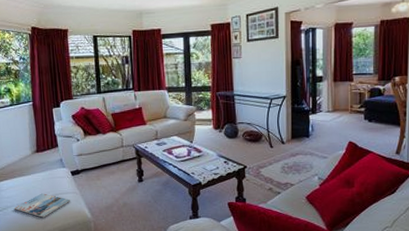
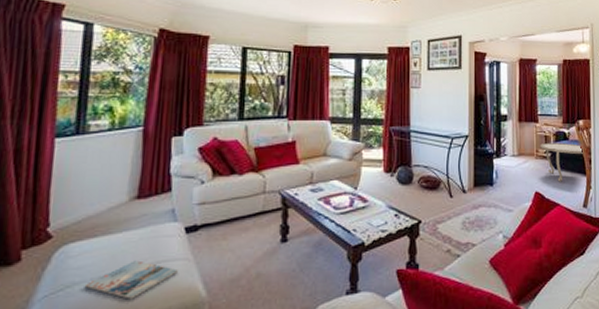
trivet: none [355,98,398,133] -> present [540,143,583,182]

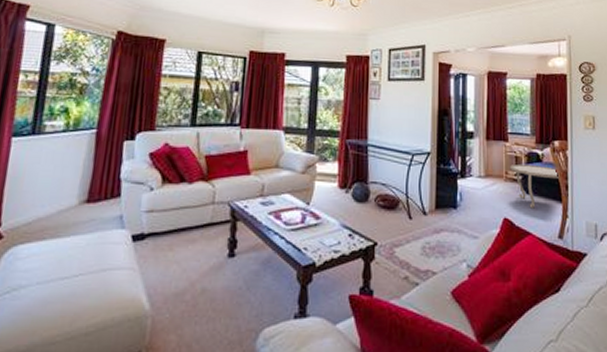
magazine: present [84,260,178,299] -> none [30,267,123,307]

